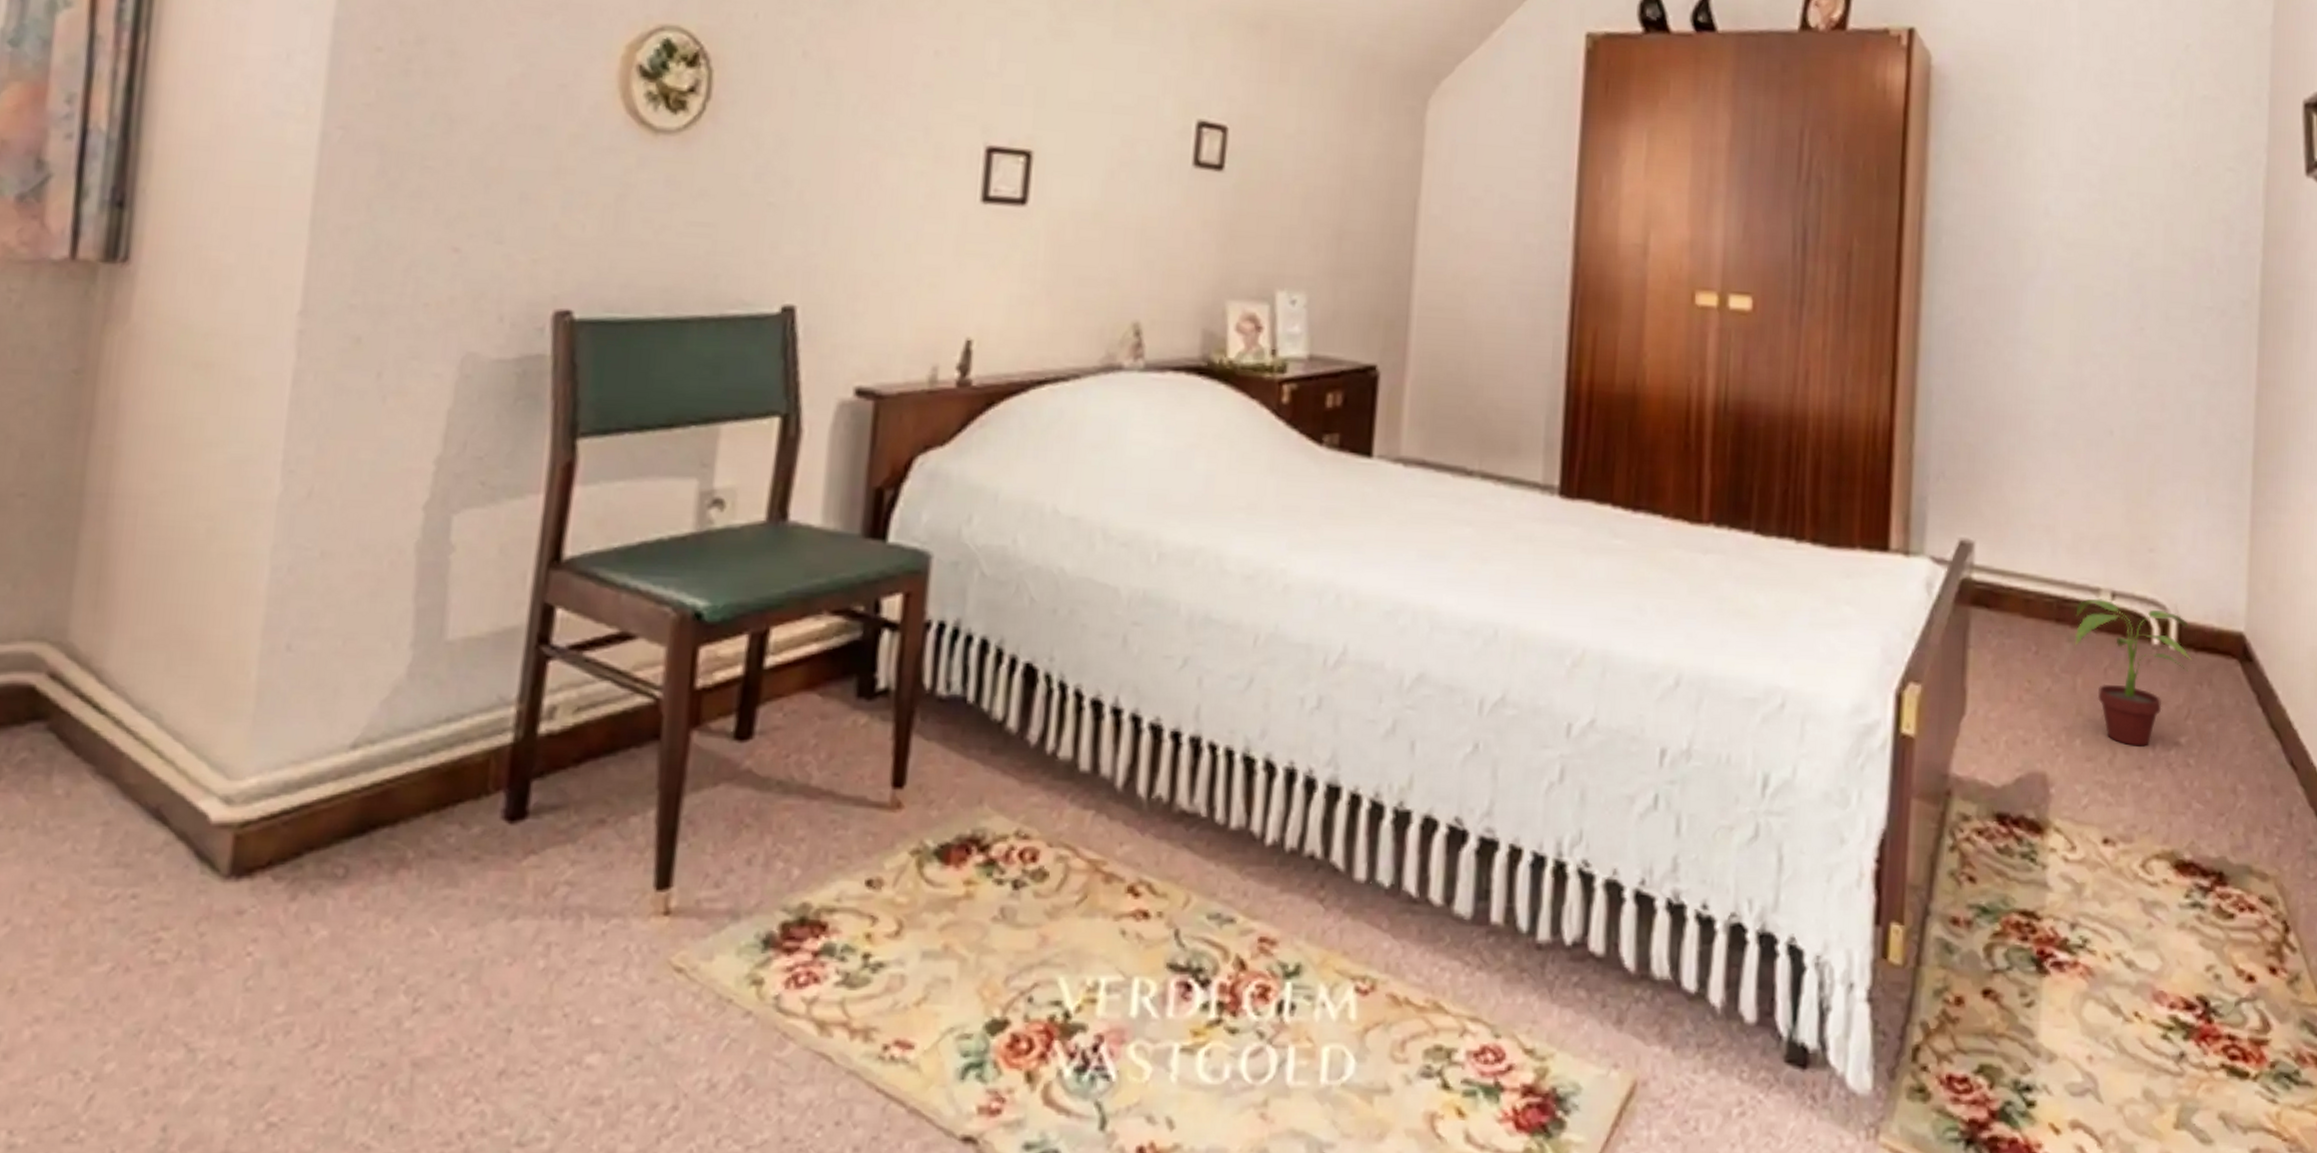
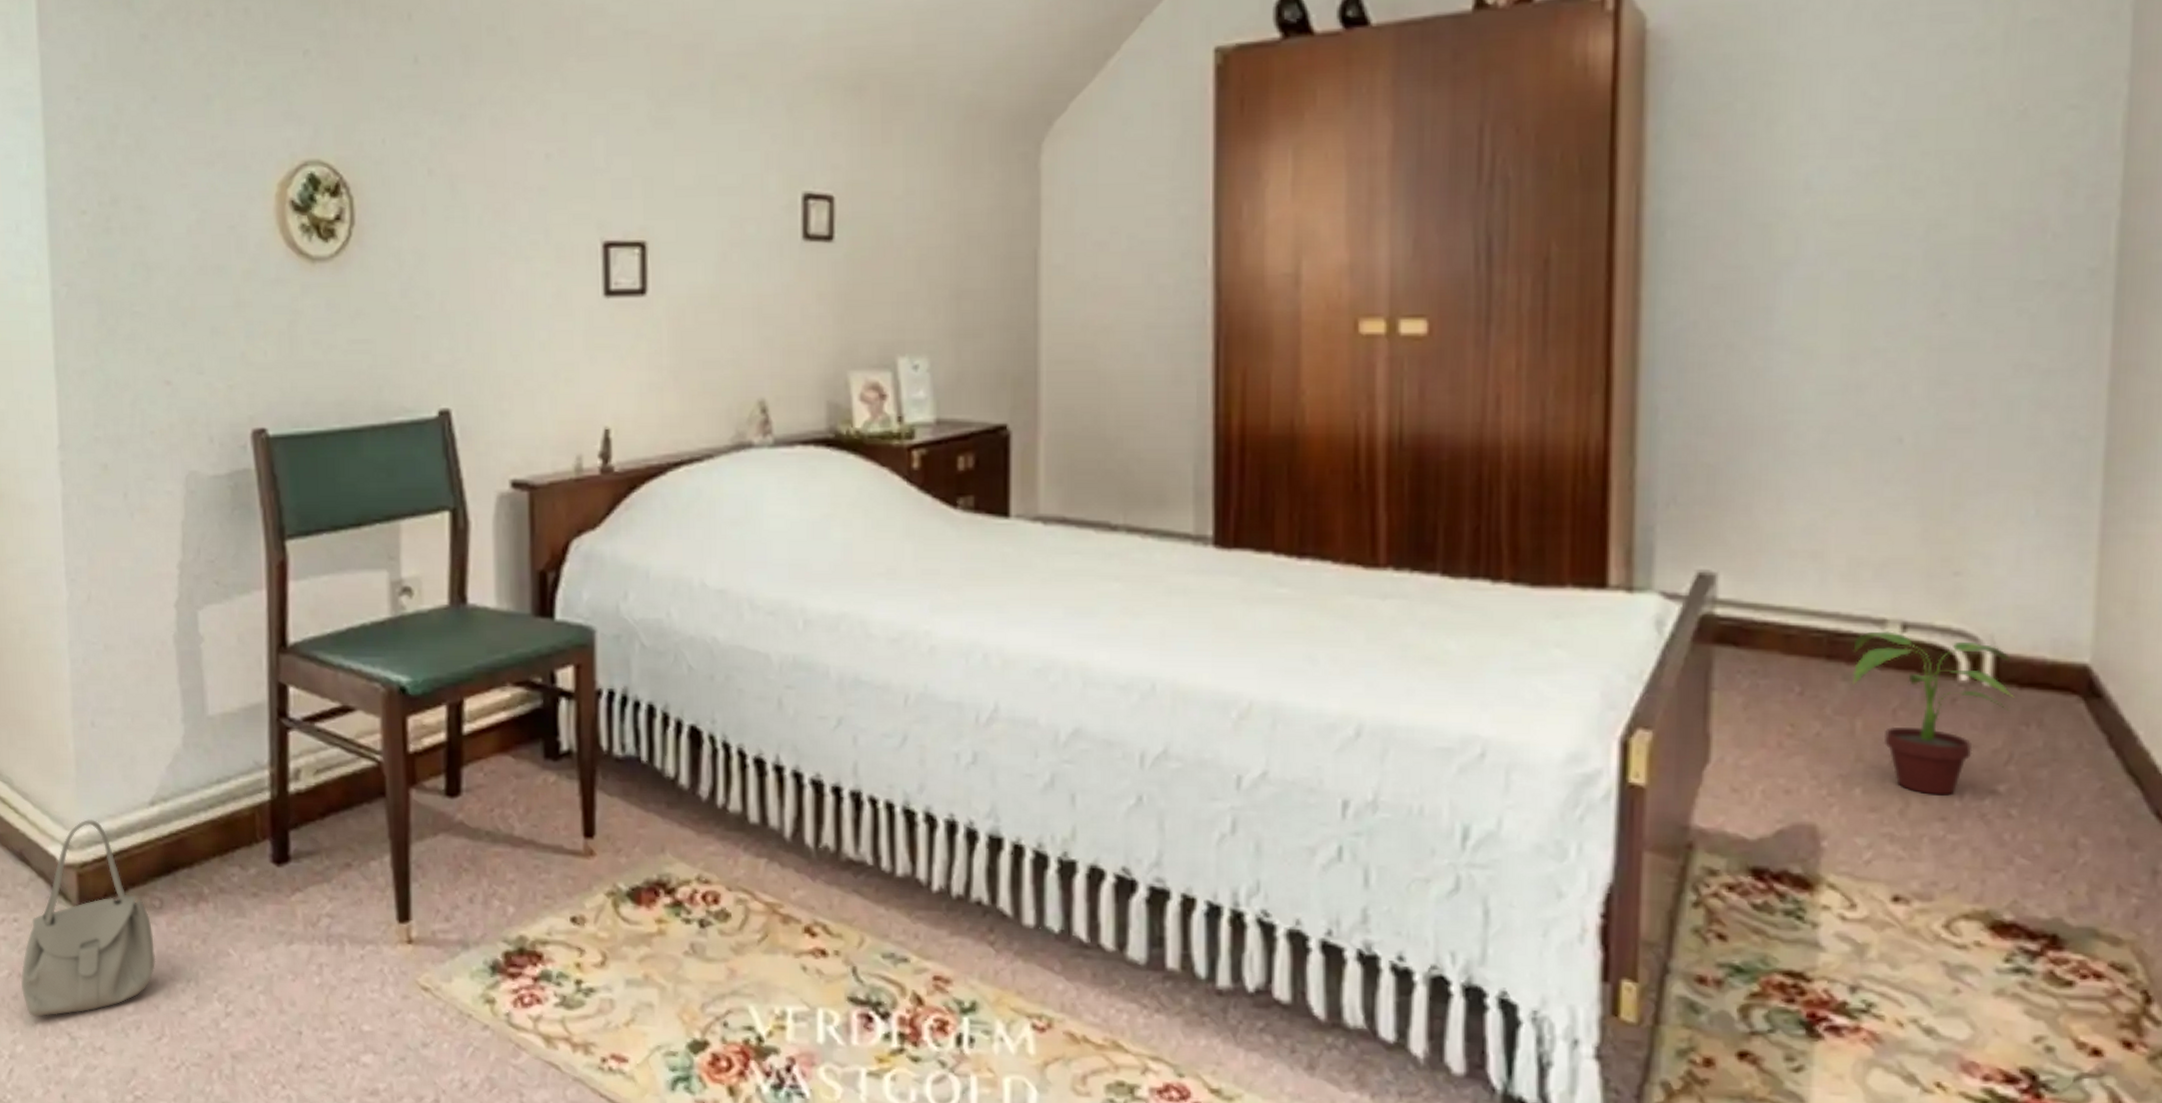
handbag: none [125,766,329,1023] -> present [20,819,156,1017]

